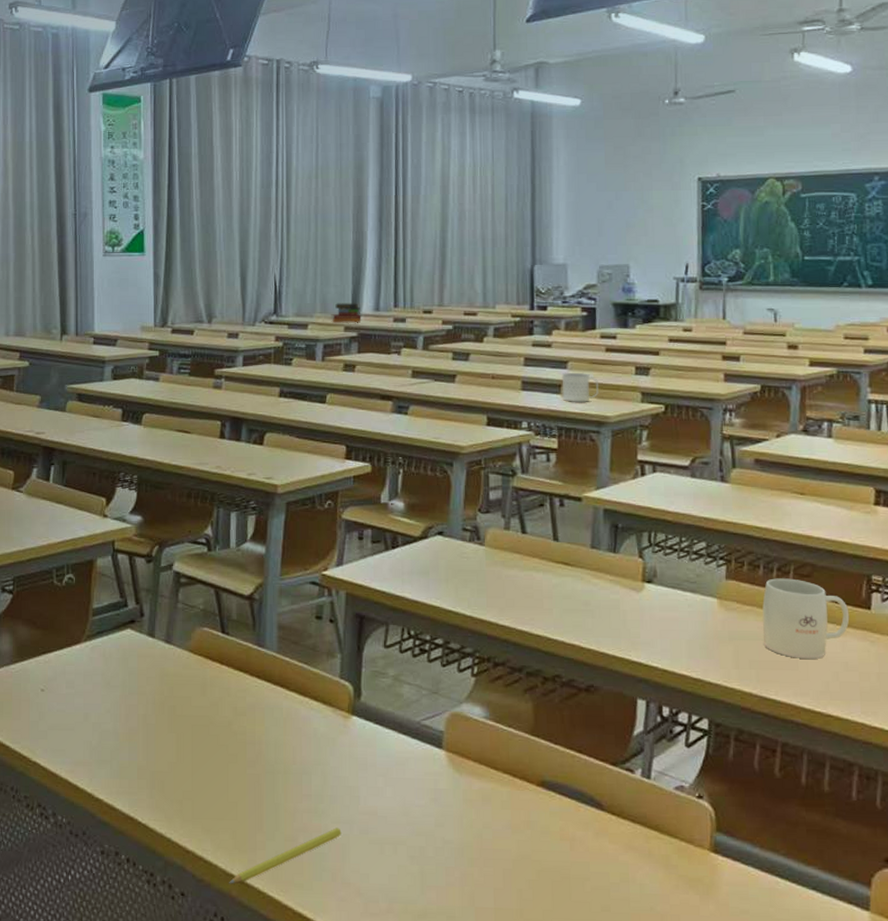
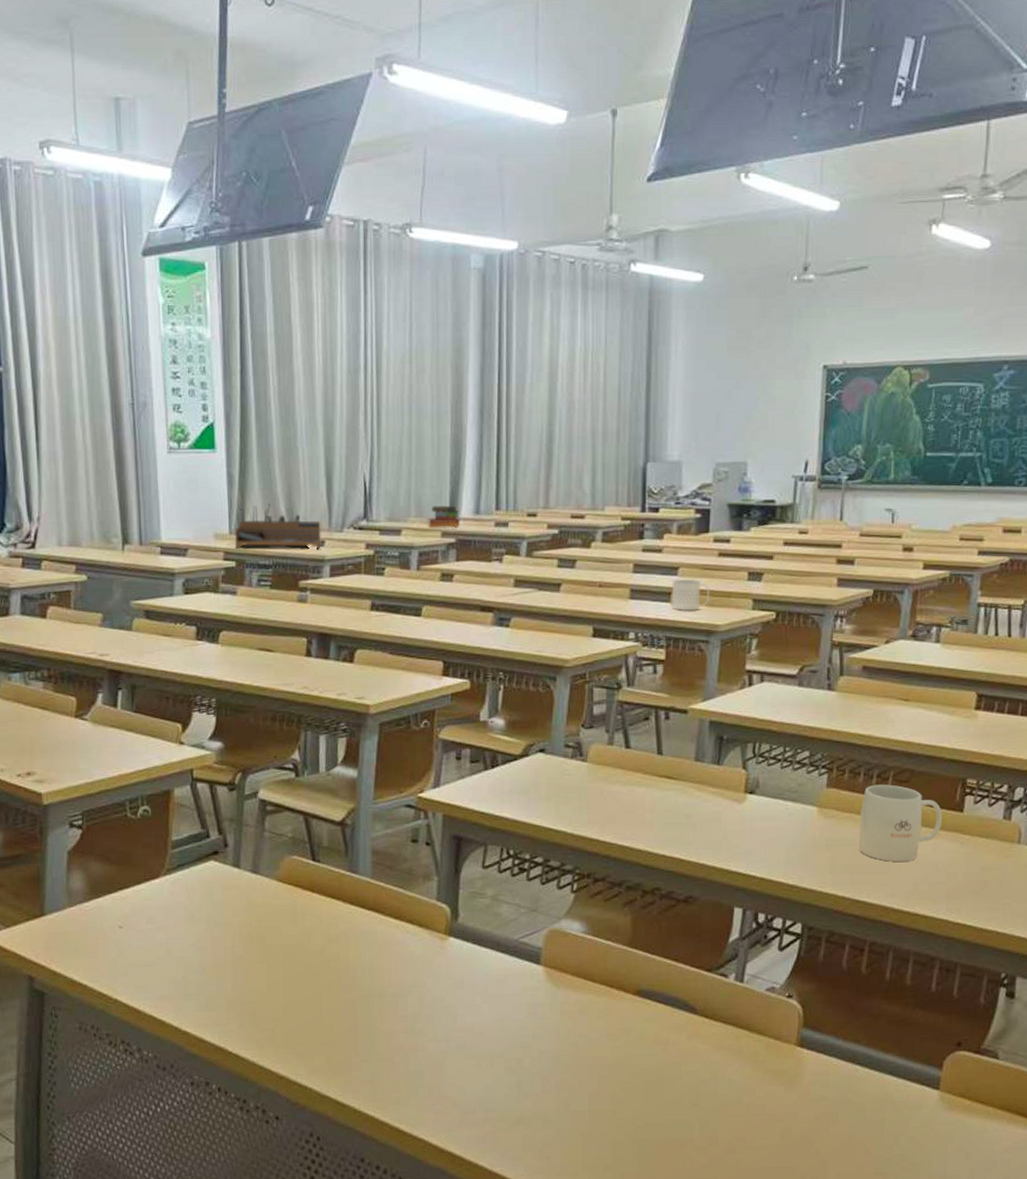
desk organizer: none [158,299,236,342] -> present [234,502,322,551]
pencil: present [228,827,342,884] -> none [323,1045,438,1105]

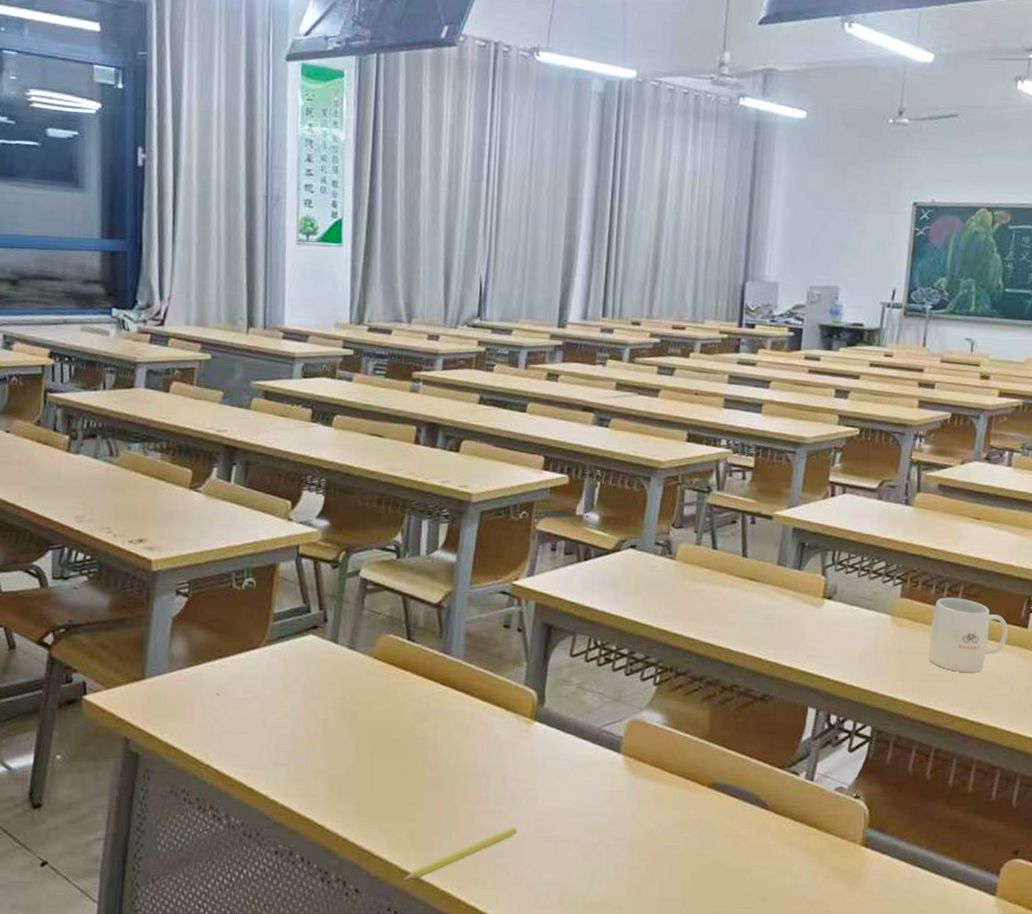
desk organizer: present [234,502,322,551] -> none [354,295,437,344]
pencil: none [323,1045,438,1105] -> present [403,827,518,881]
books: present [427,505,460,528] -> none [536,309,568,331]
mug: present [671,578,710,612] -> none [762,392,799,423]

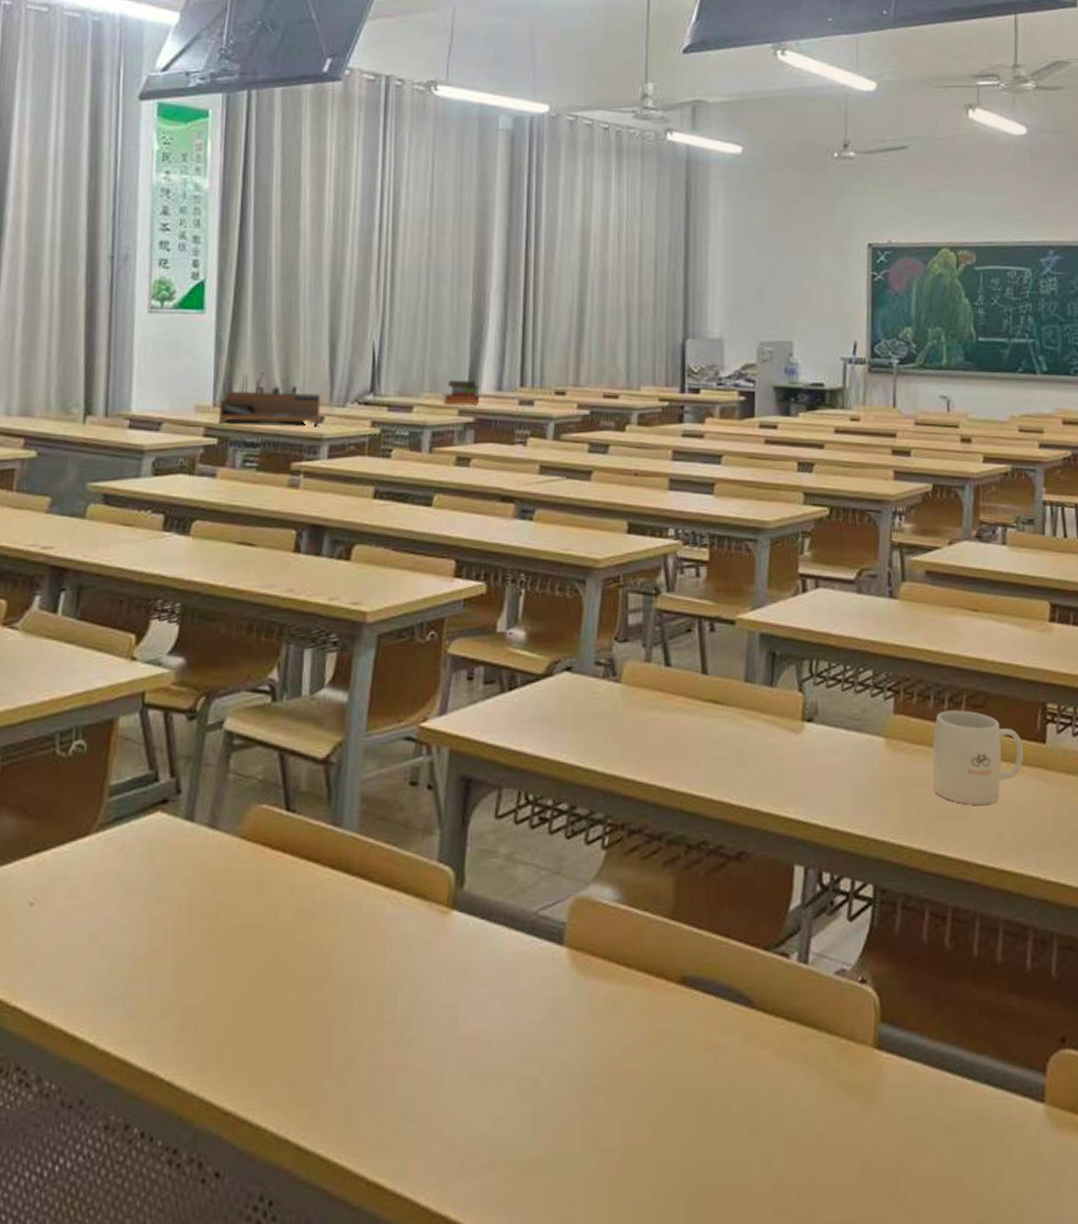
desk organizer: none [354,295,437,344] -> present [218,370,321,427]
pencil: present [403,827,518,881] -> none [280,1061,434,1154]
books: none [536,309,568,331] -> present [442,380,480,405]

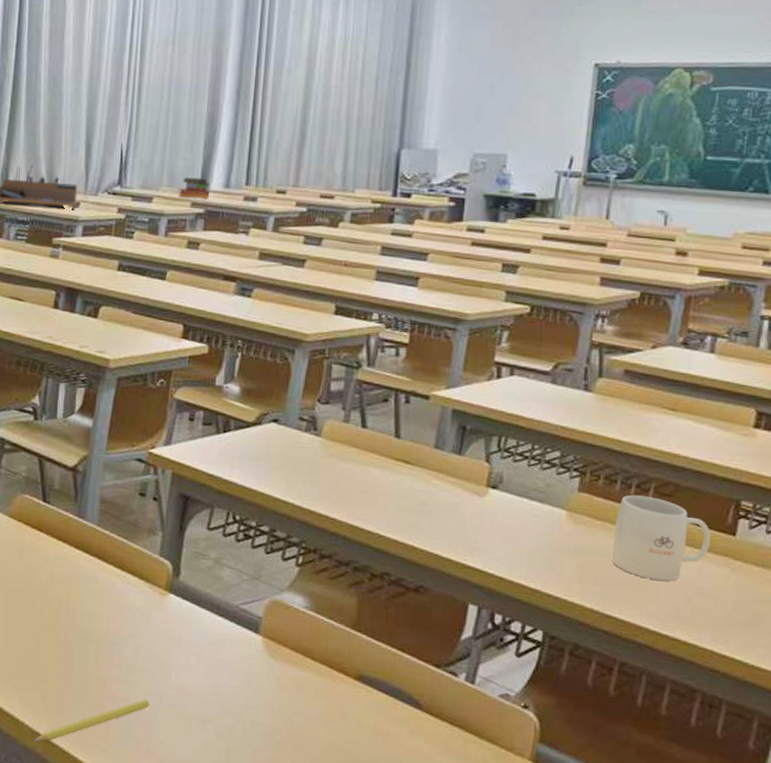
pencil: none [280,1061,434,1154] -> present [33,699,150,742]

